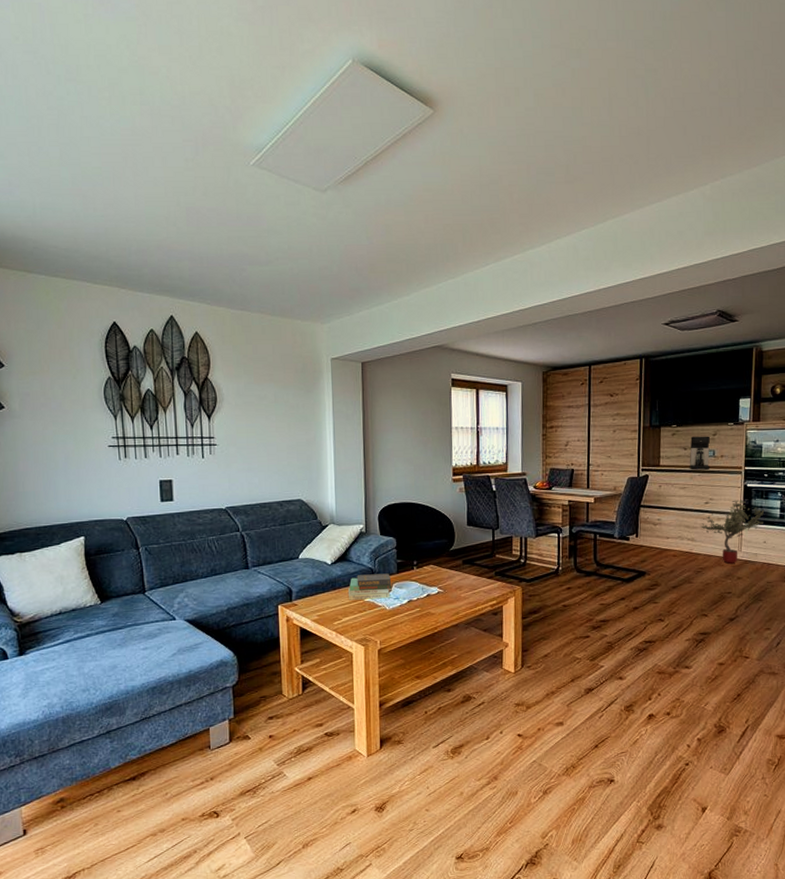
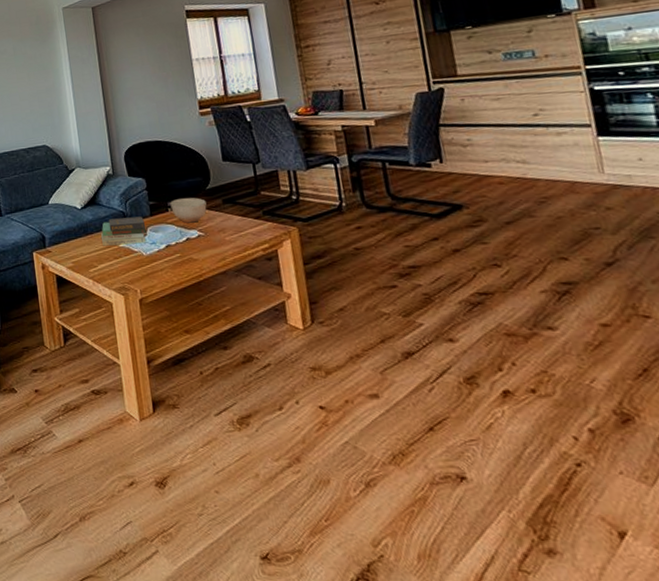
bowl: none [416,557,448,581] -> present [170,197,207,223]
coffee maker: present [689,436,710,470] -> none [495,34,531,77]
potted tree: present [701,499,764,565] -> none [533,107,633,191]

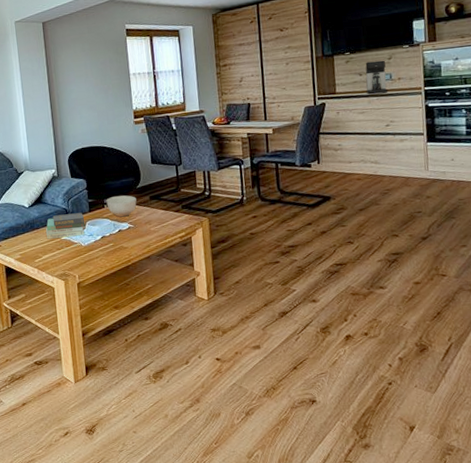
coffee maker: none [495,34,531,77] -> present [365,60,387,95]

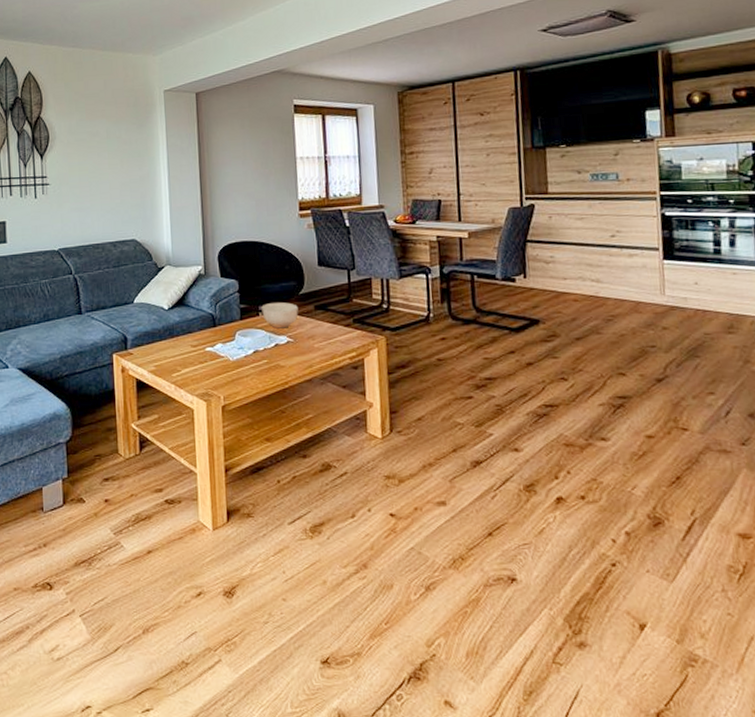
books: present [45,212,86,239] -> none [186,320,235,350]
coffee maker: present [365,60,387,95] -> none [585,156,613,197]

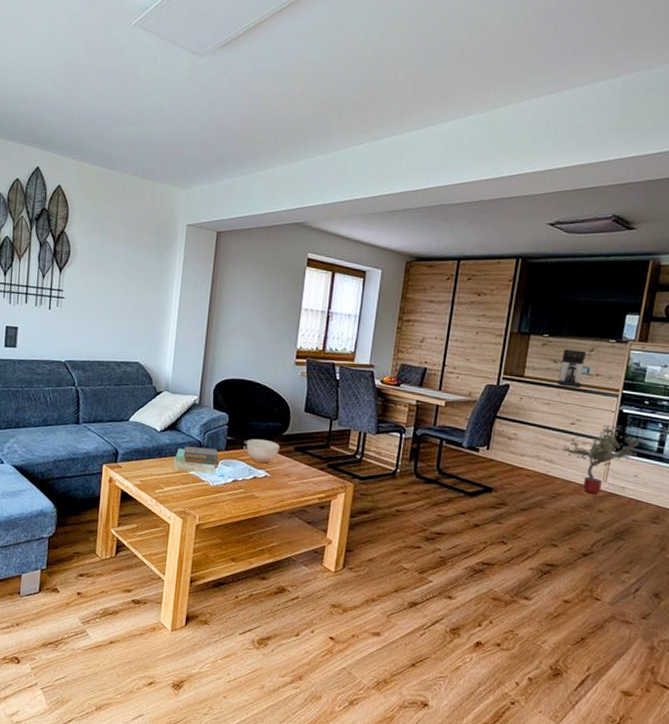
books: none [186,320,235,350] -> present [172,446,219,475]
coffee maker: none [585,156,613,197] -> present [557,349,586,388]
potted tree: none [607,231,693,311] -> present [562,425,639,495]

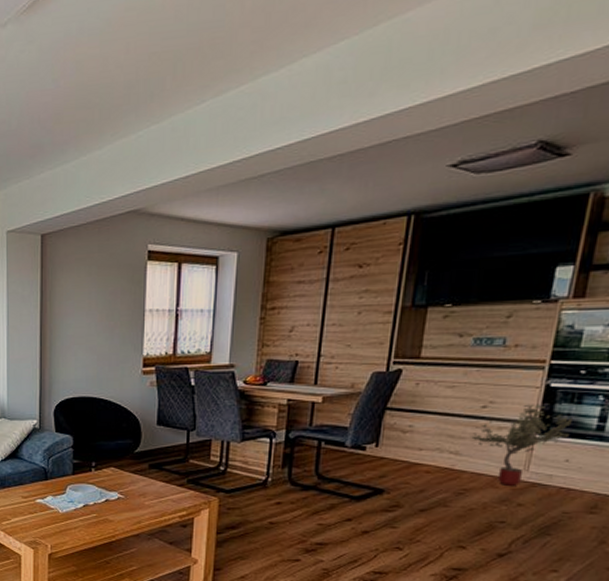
books: present [172,446,219,475] -> none [18,474,66,501]
bowl: present [246,438,280,464] -> none [95,459,132,485]
coffee maker: present [557,349,586,388] -> none [464,318,501,364]

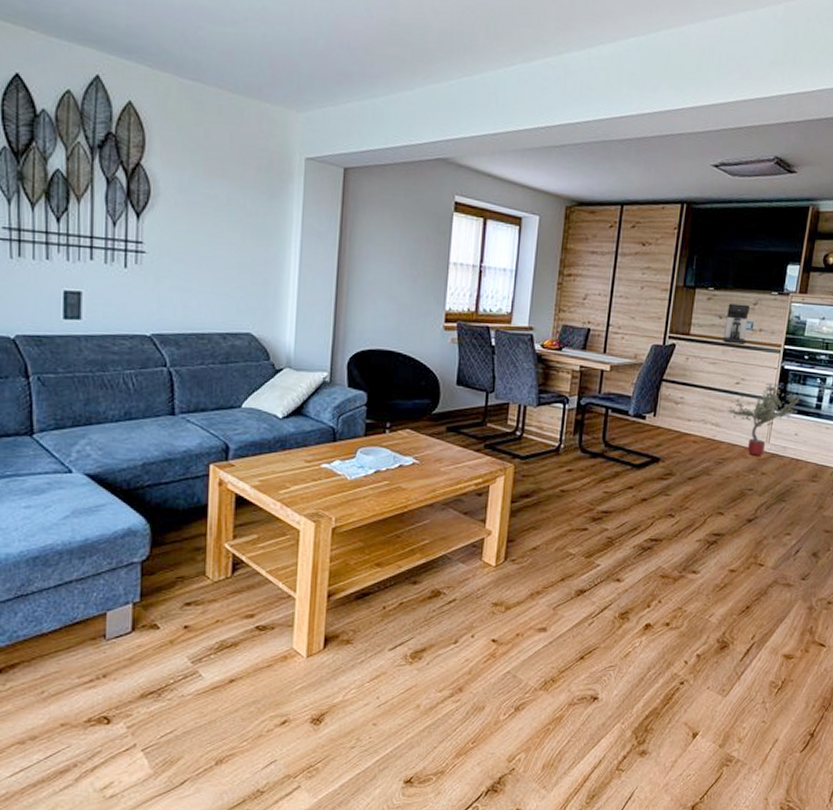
coffee maker: none [464,318,501,364] -> present [722,303,749,344]

